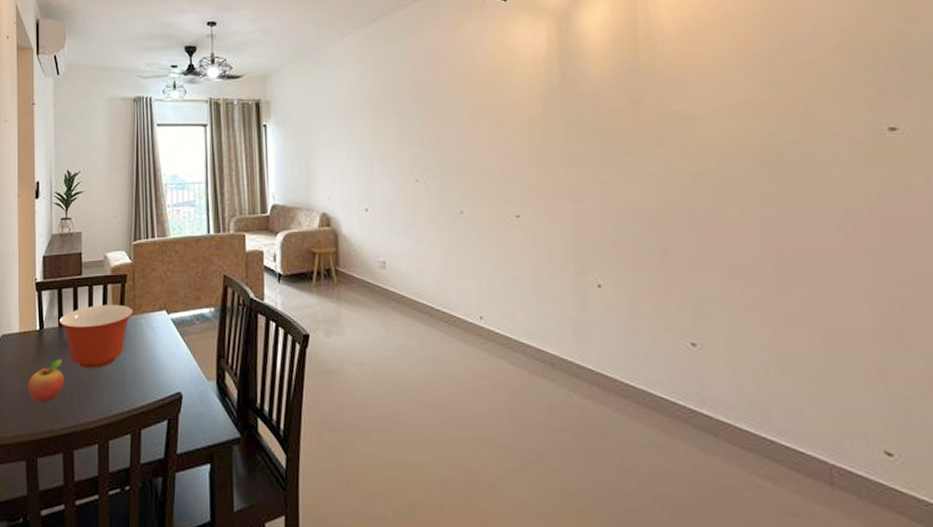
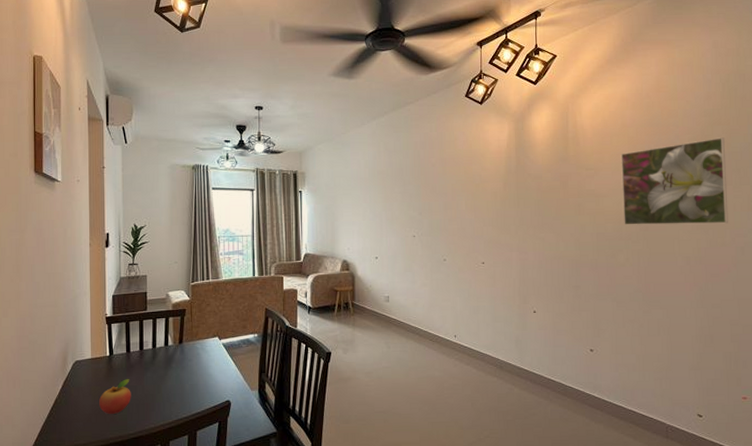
mixing bowl: present [58,304,134,368] -> none [126,333,191,385]
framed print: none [723,25,918,161] -> present [620,137,729,225]

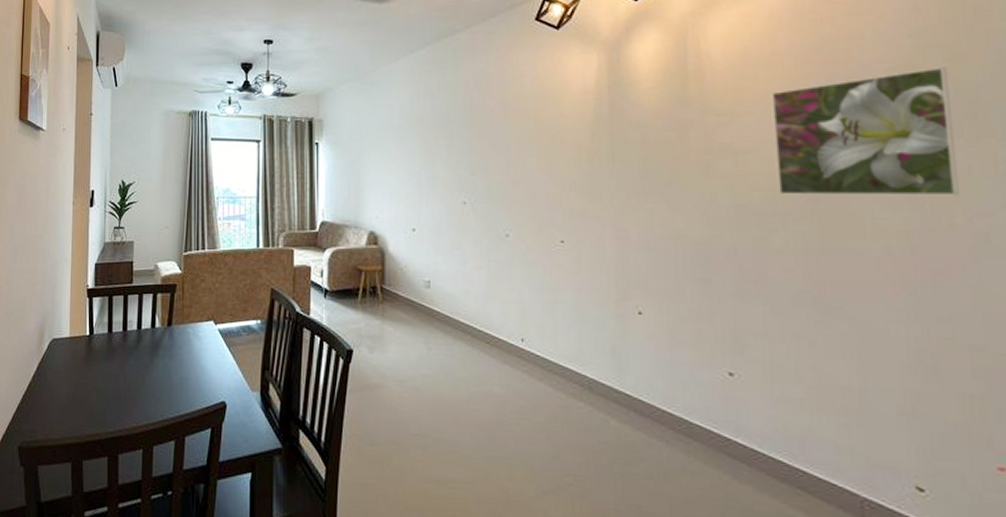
fruit: present [99,379,131,414] -> none [76,365,112,406]

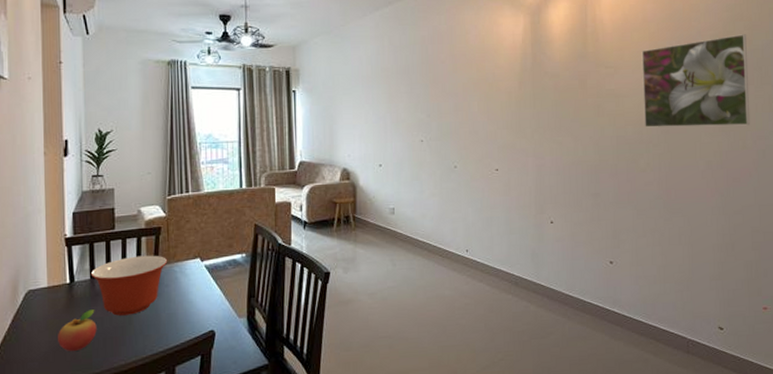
fruit: none [76,365,112,406] -> present [58,309,97,351]
mixing bowl: none [108,313,182,375] -> present [90,255,168,316]

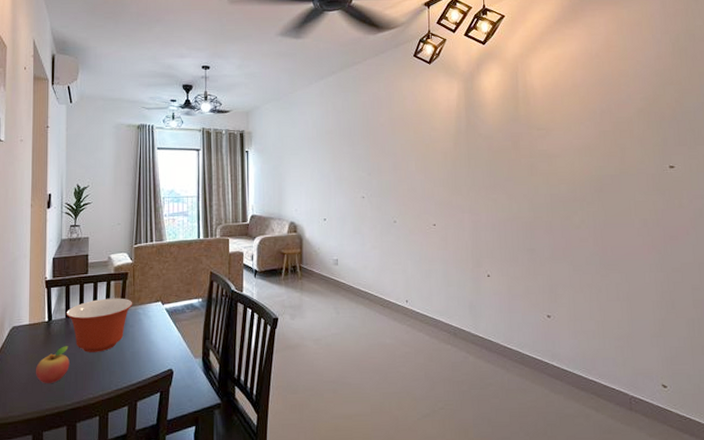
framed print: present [641,34,751,128] -> none [572,97,686,186]

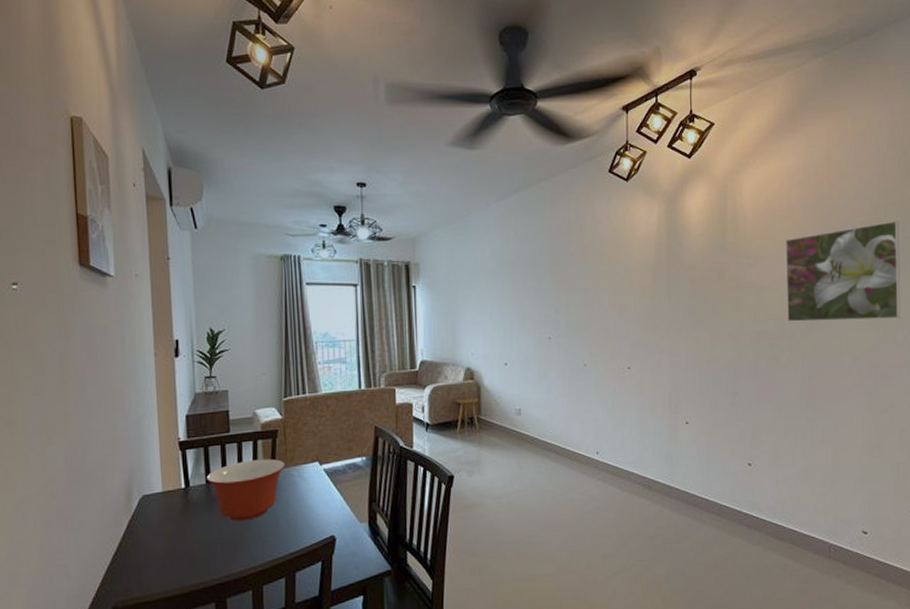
fruit: present [36,346,70,383] -> none [174,515,214,557]
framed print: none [572,97,686,186] -> present [785,221,901,322]

